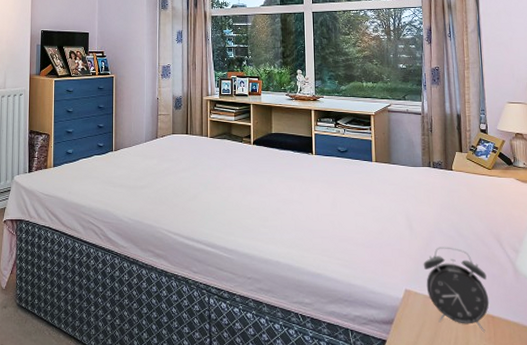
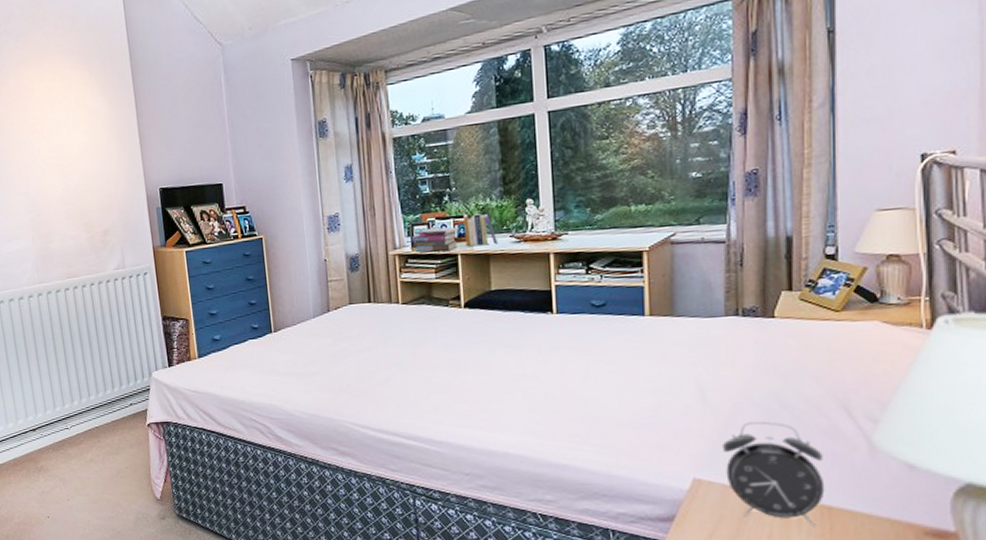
books: none [219,83,253,101] -> present [411,227,460,253]
books: none [256,75,277,100] -> present [463,212,497,247]

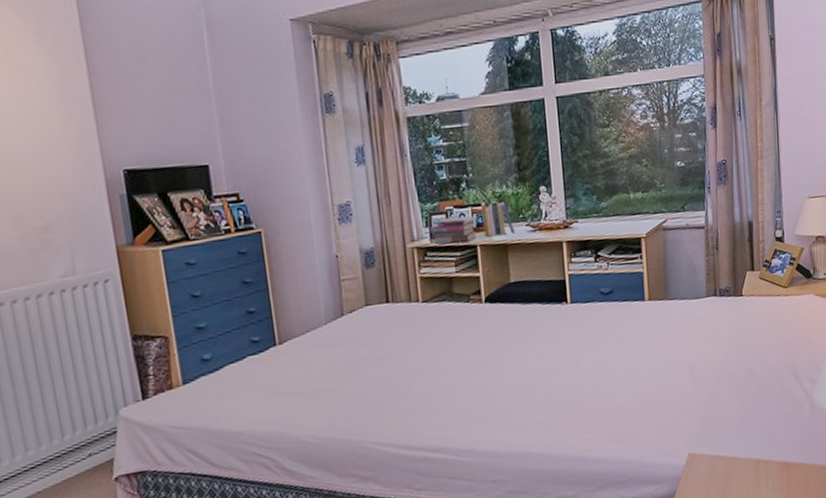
alarm clock: present [722,421,825,528] -> none [708,391,783,484]

